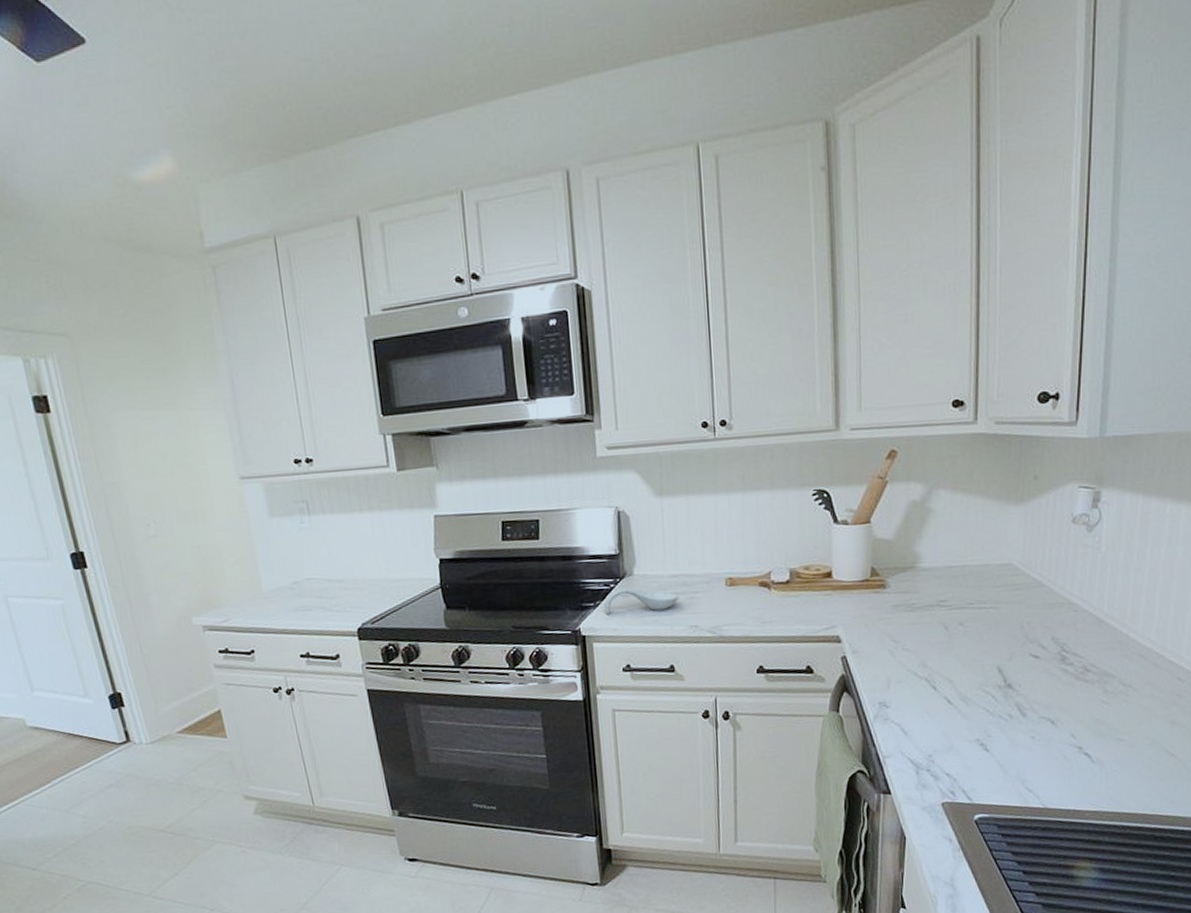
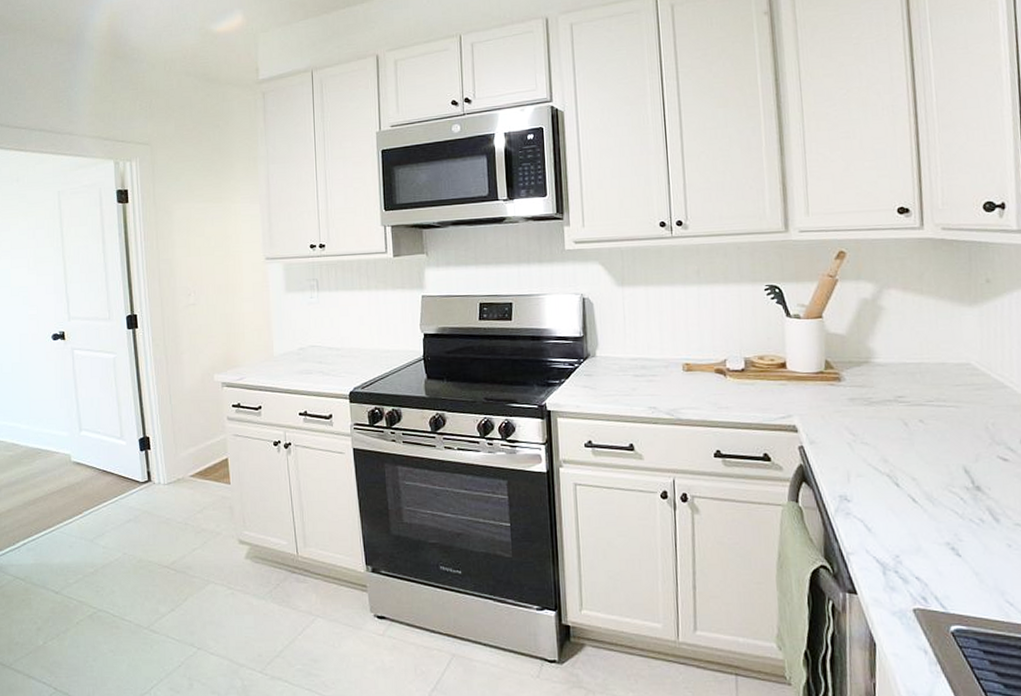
spoon rest: present [604,587,679,614] -> none [568,368,639,391]

